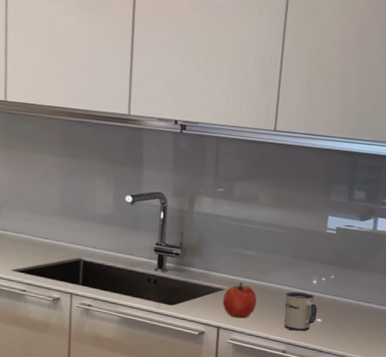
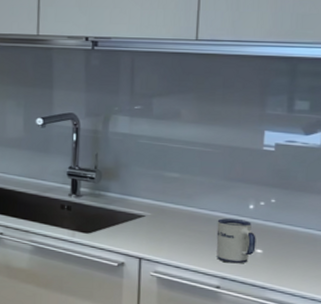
apple: present [222,282,257,318] -> none [144,208,183,248]

